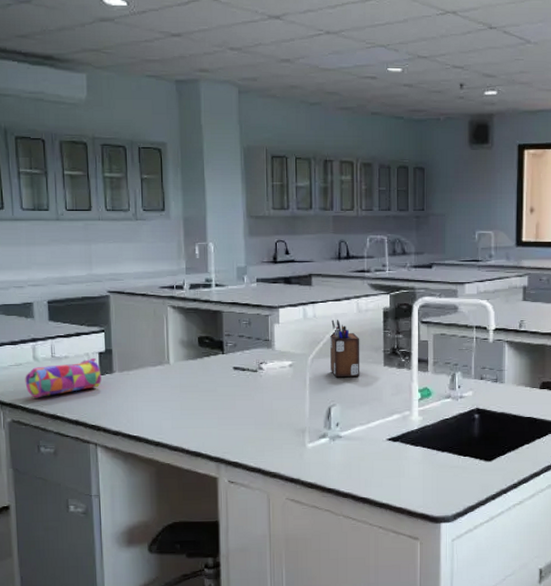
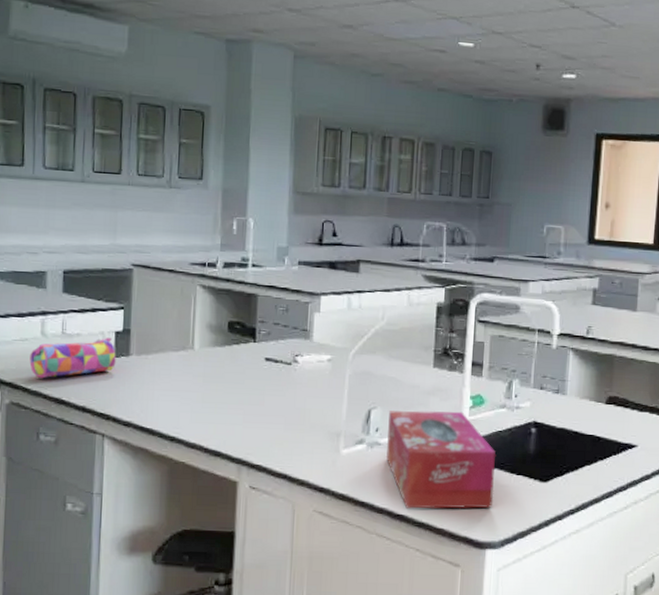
desk organizer: present [330,320,360,378] -> none [374,312,409,378]
tissue box: none [346,403,445,492] -> present [385,410,497,509]

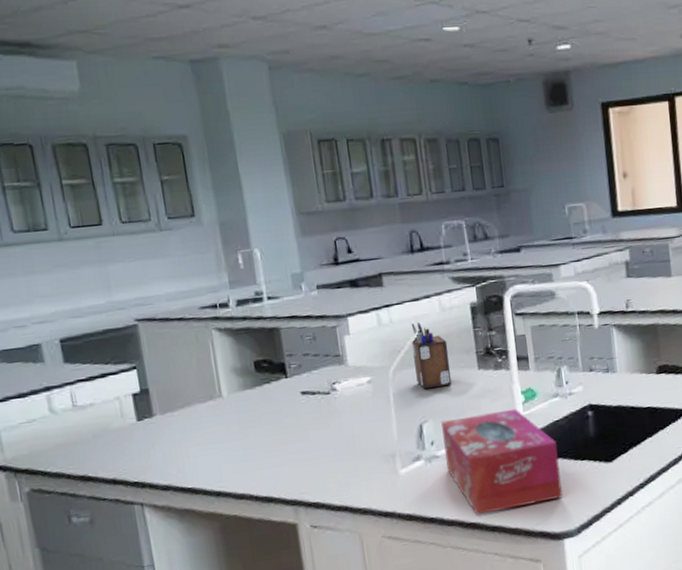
pencil case: present [29,338,116,379] -> none [41,401,140,459]
desk organizer: none [374,312,409,378] -> present [411,322,451,390]

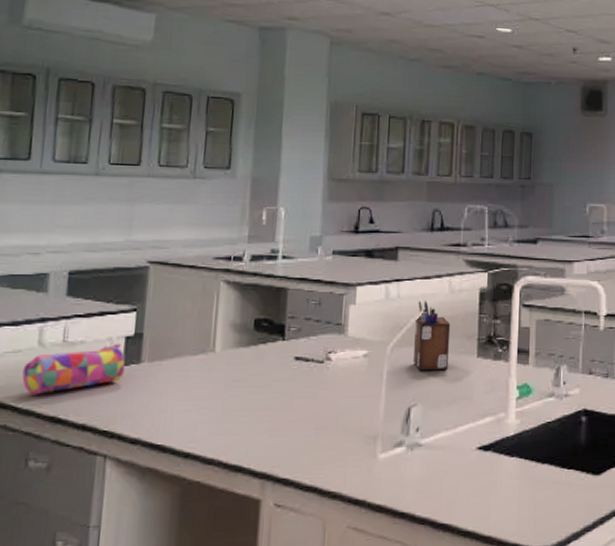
pencil case: none [41,401,140,459] -> present [22,344,125,395]
tissue box: present [441,408,563,516] -> none [427,403,546,516]

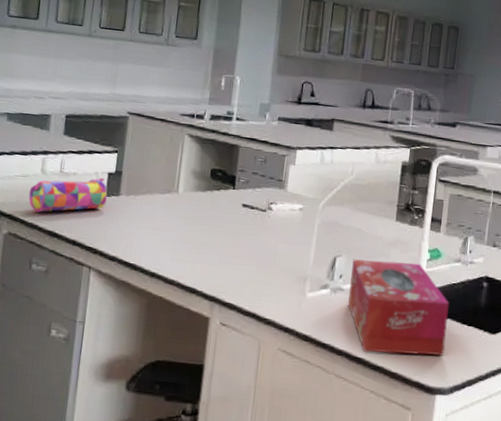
desk organizer: present [414,301,451,371] -> none [341,167,375,229]
tissue box: none [427,403,546,516] -> present [347,259,450,356]

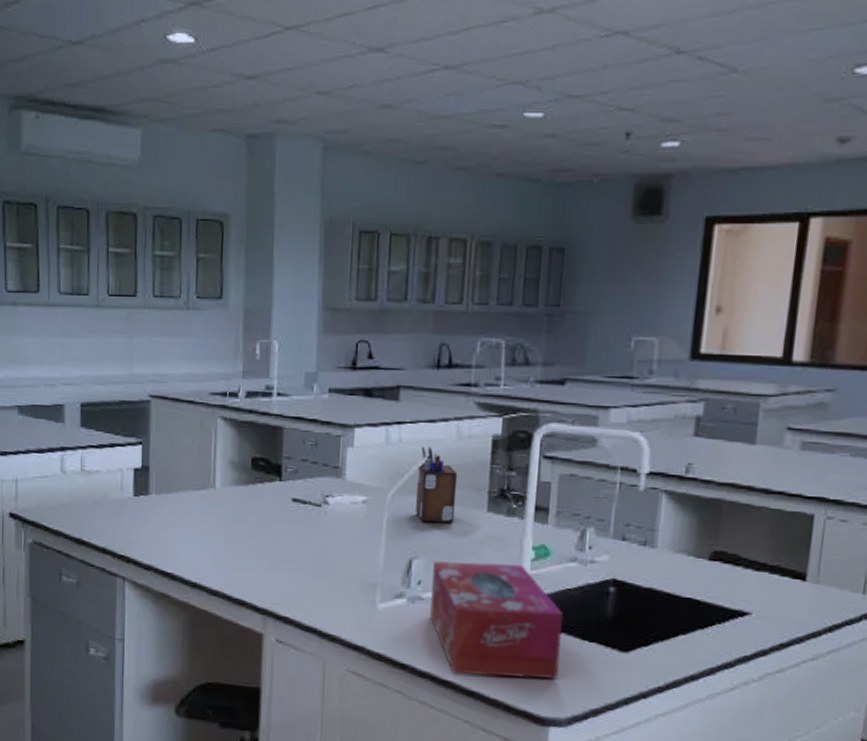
pencil case: present [28,178,107,213] -> none [50,475,135,518]
desk organizer: none [341,167,375,229] -> present [416,446,458,523]

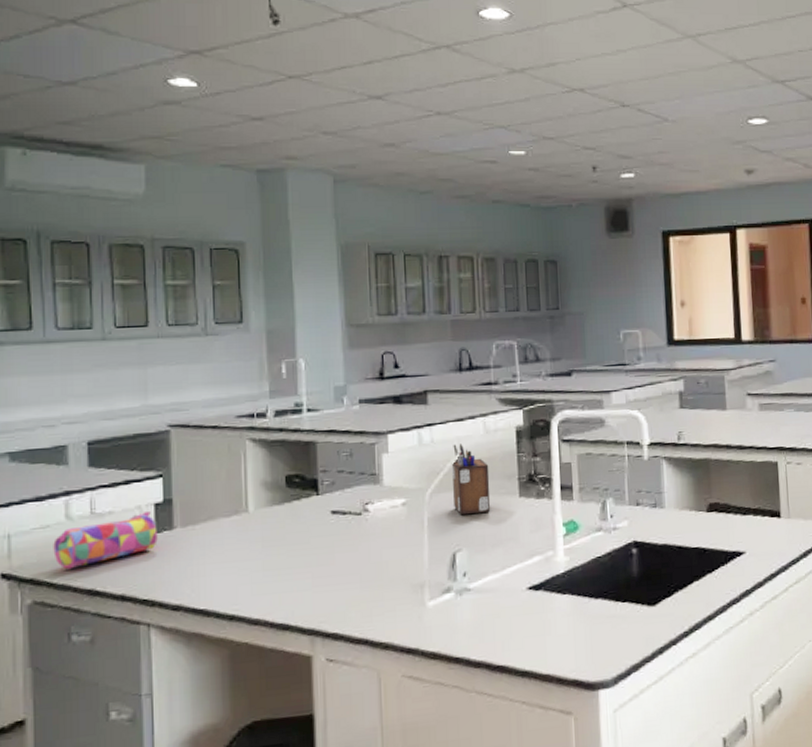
pencil case: none [50,475,135,518] -> present [53,511,158,570]
tissue box: present [429,561,564,679] -> none [476,541,601,658]

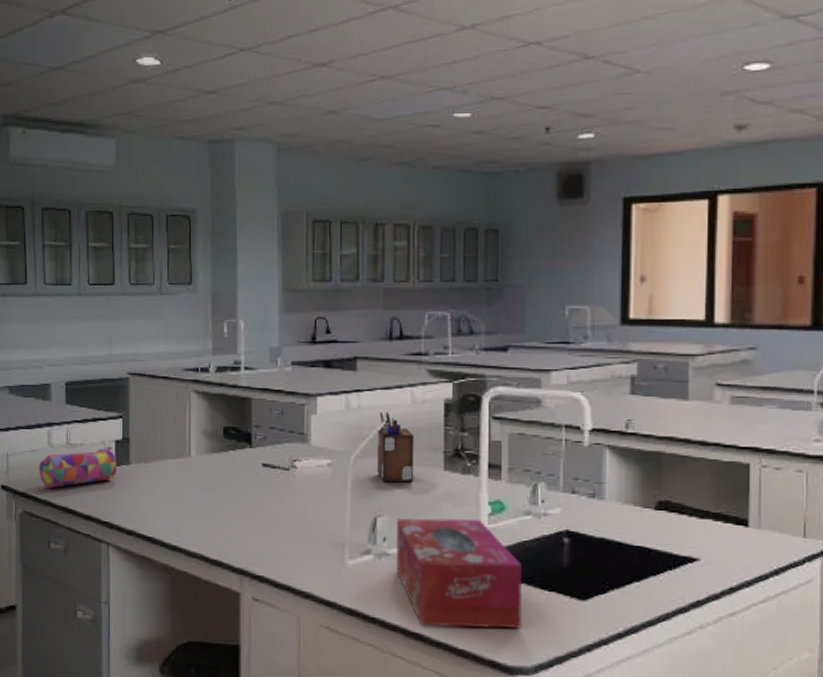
tissue box: none [476,541,601,658] -> present [395,518,523,629]

